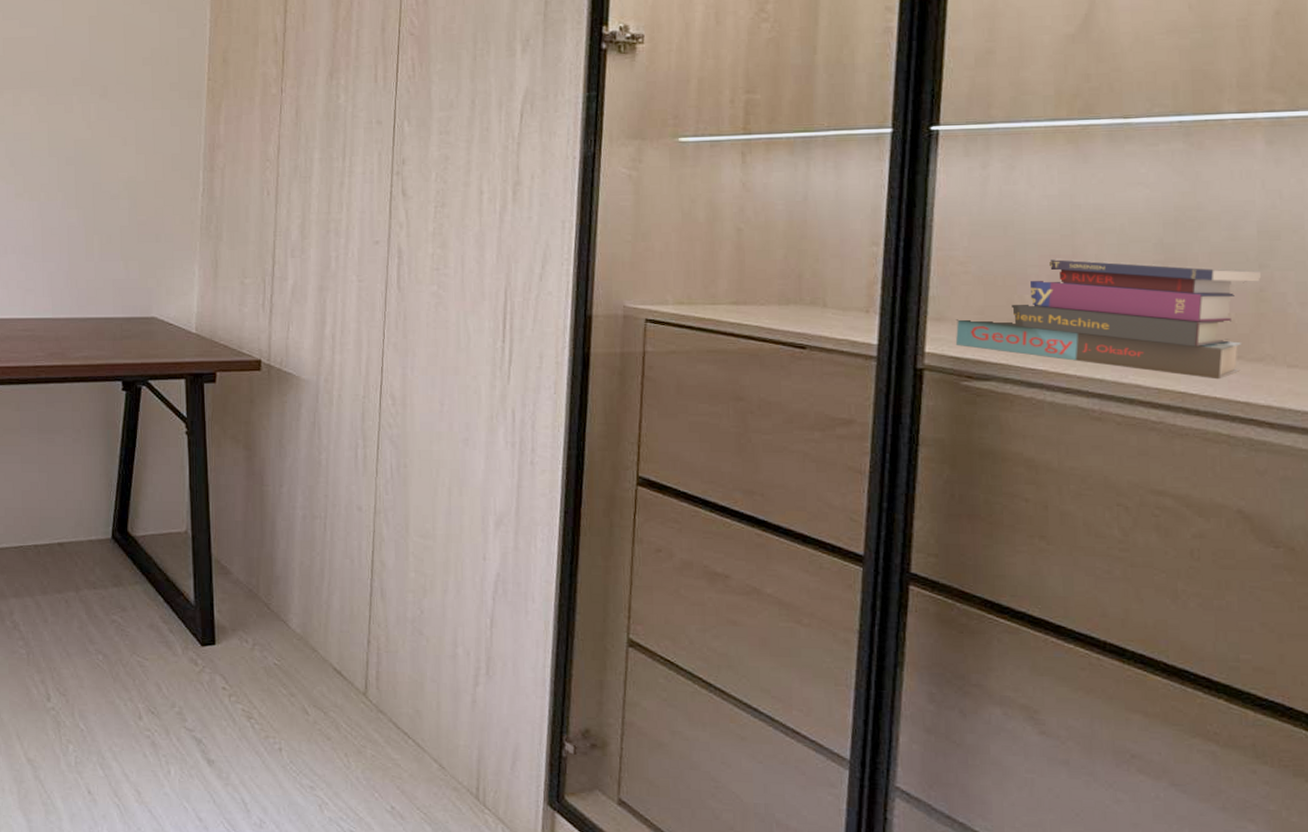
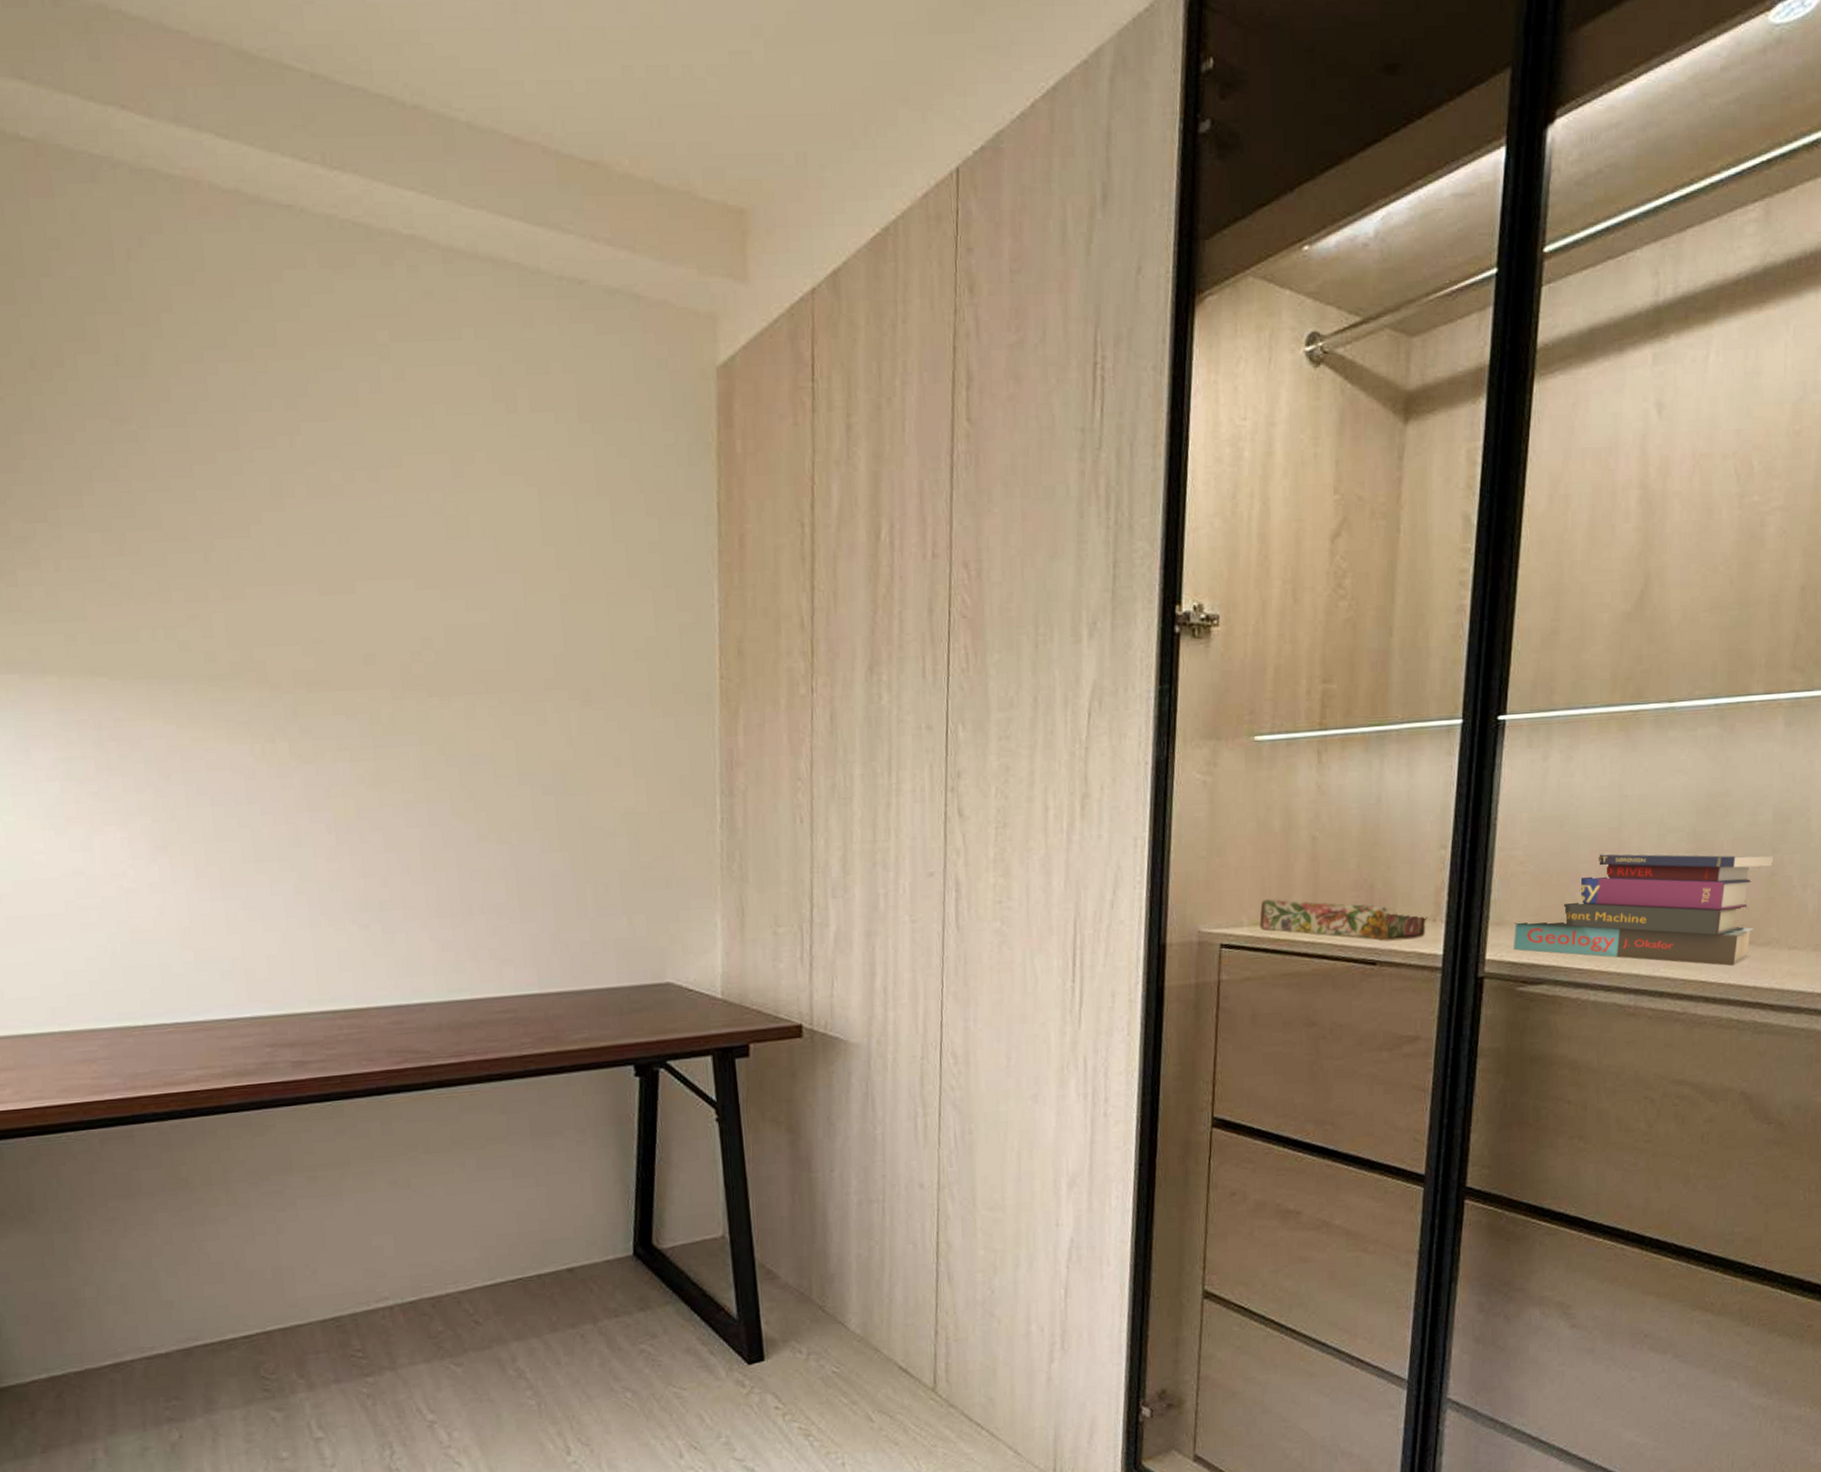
decorative box: none [684,282,860,328] -> present [1259,898,1427,942]

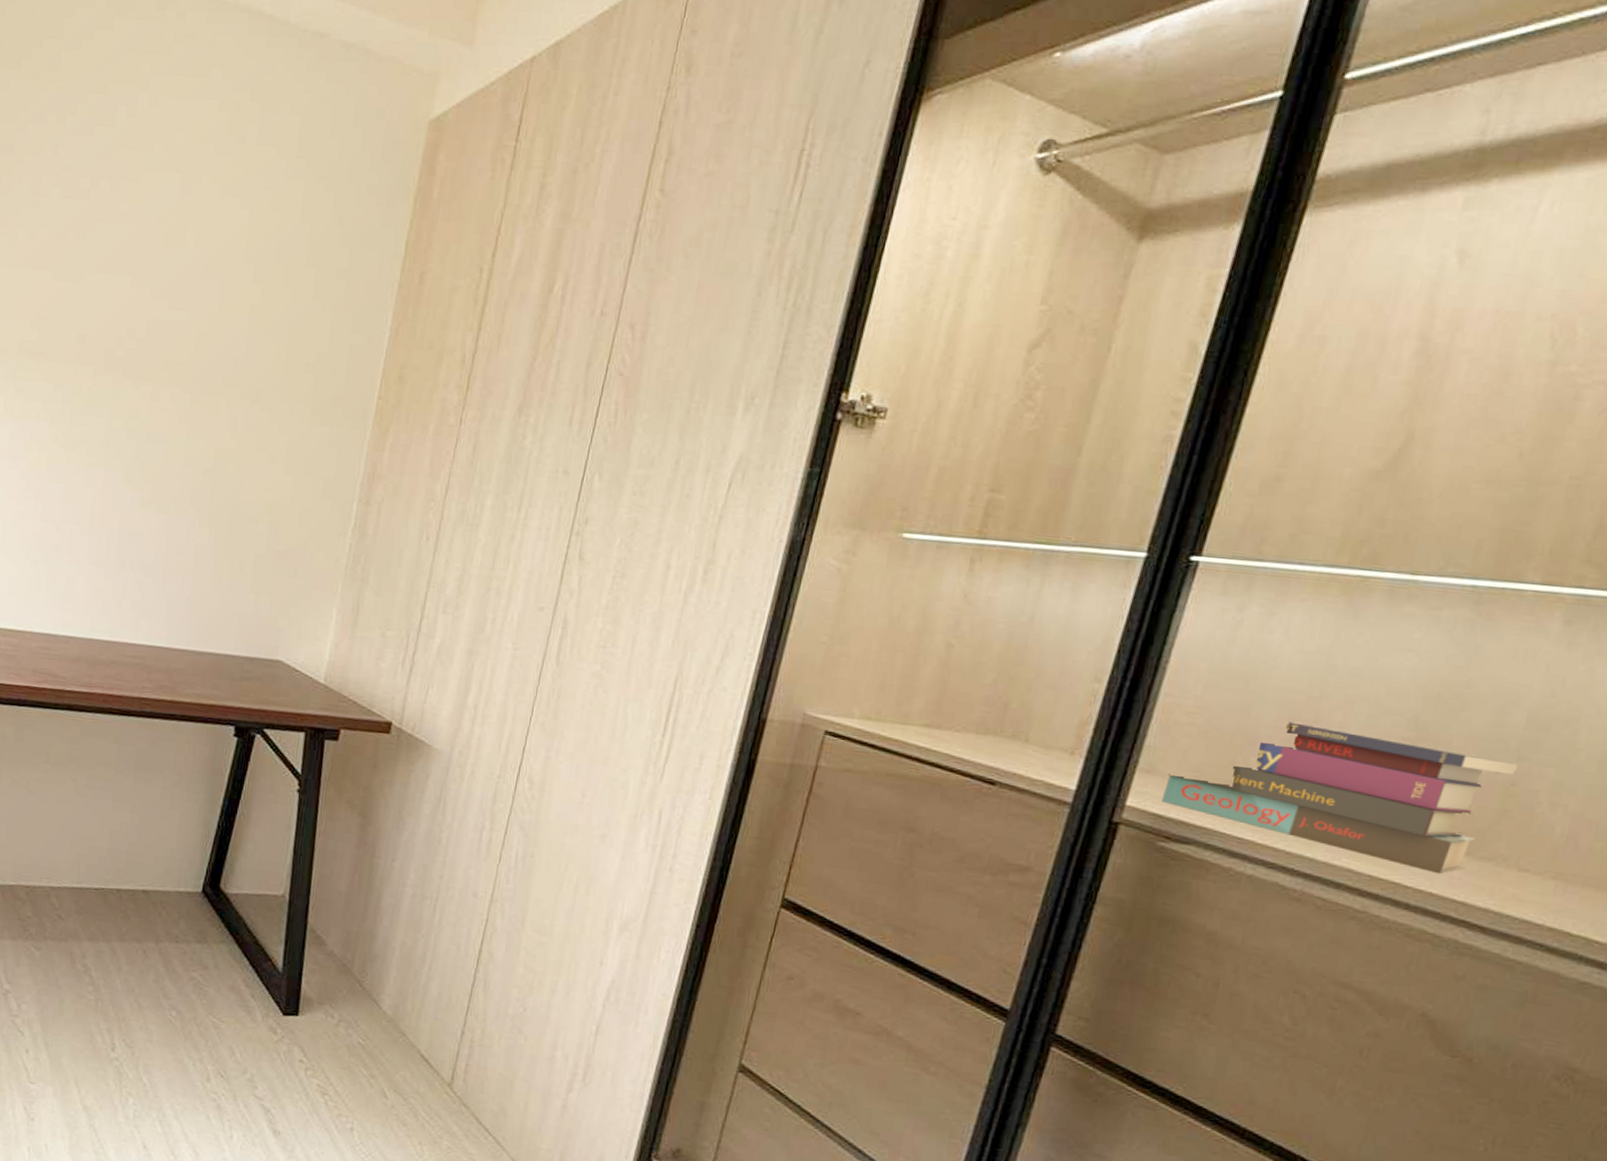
decorative box: present [1259,898,1427,942] -> none [871,696,1065,769]

